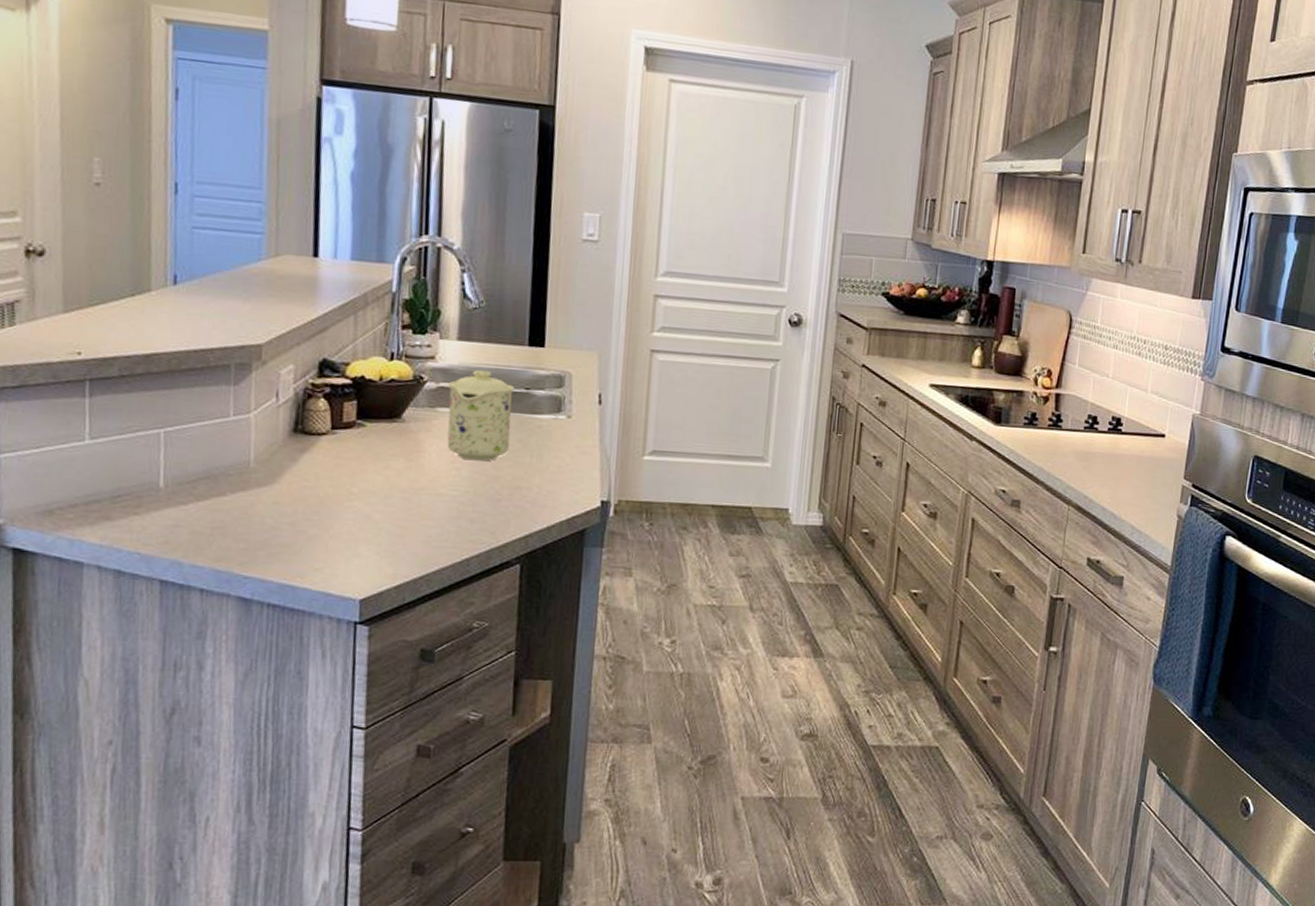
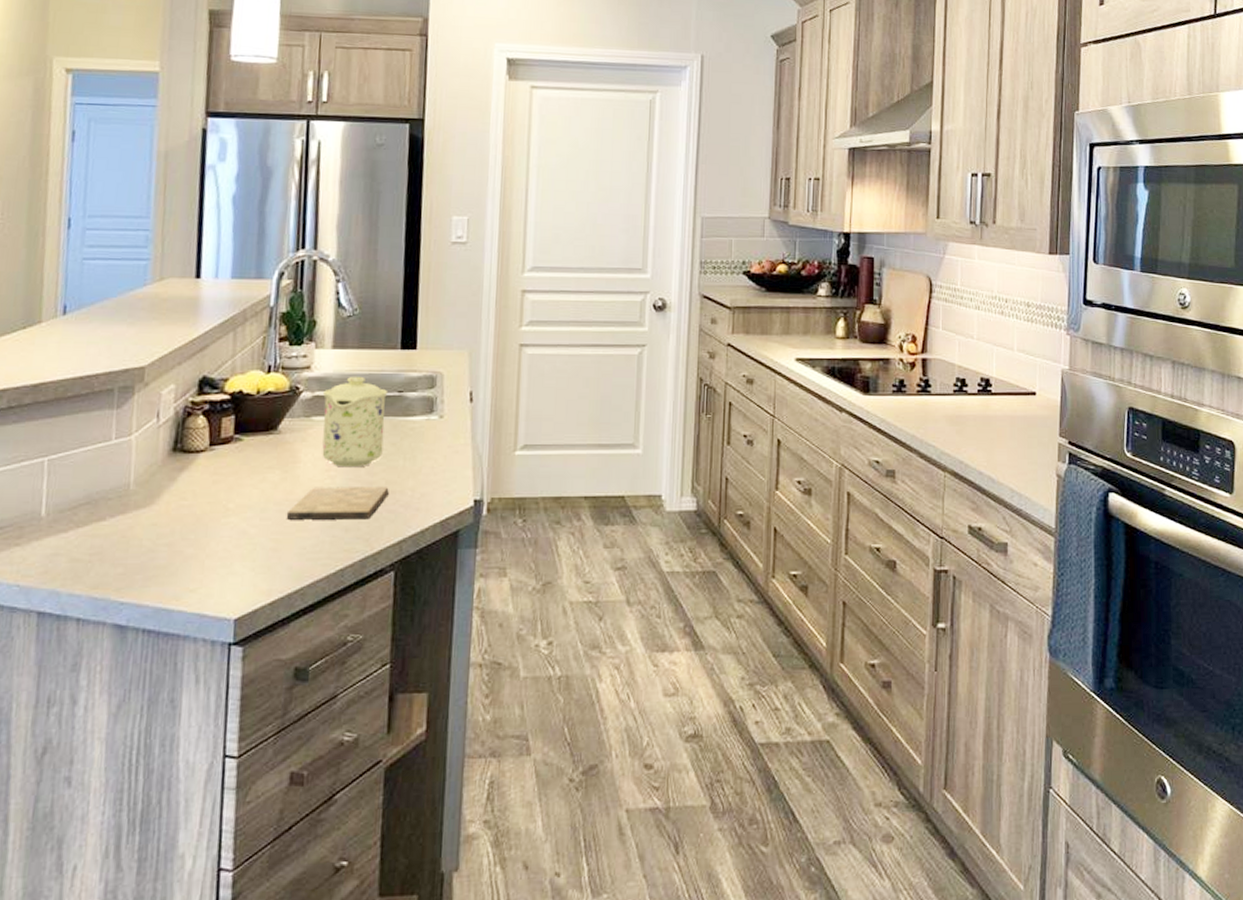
cutting board: none [411,477,515,513] -> present [286,487,389,520]

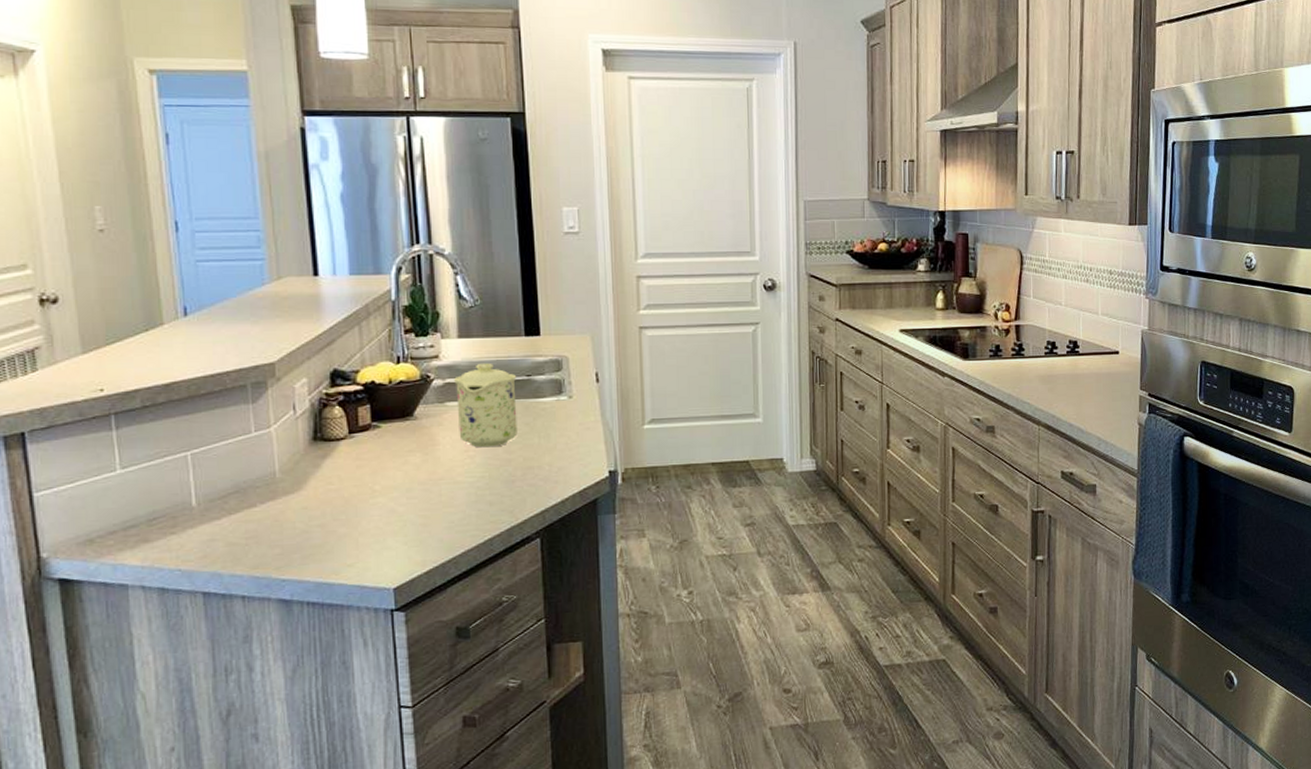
cutting board: present [286,487,389,520] -> none [431,463,527,497]

